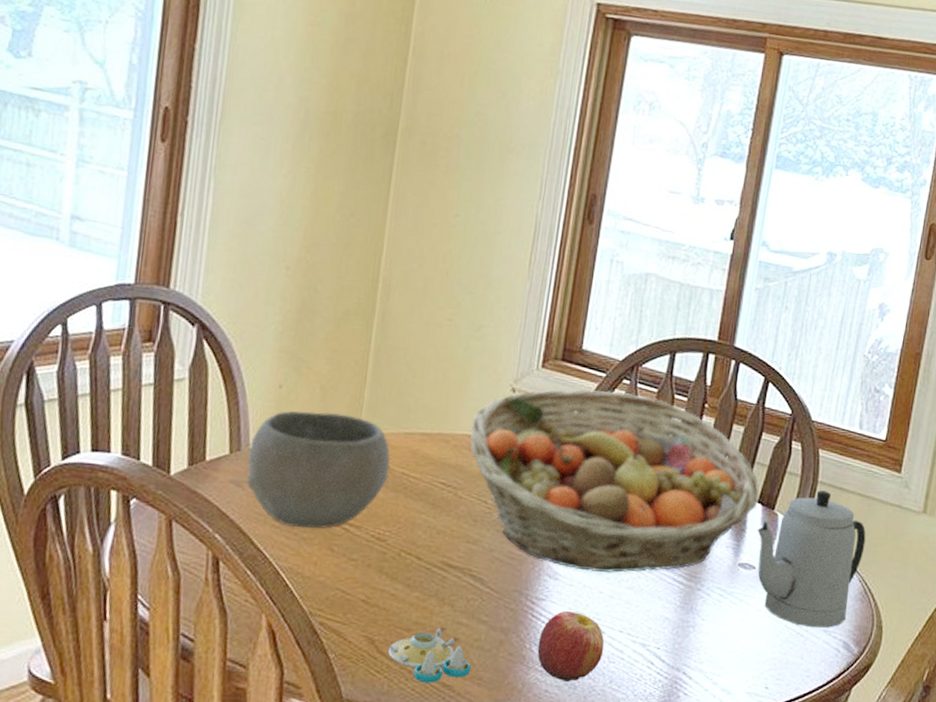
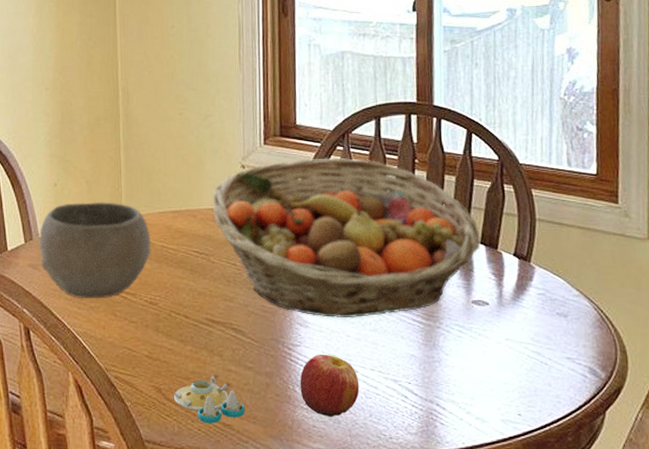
teapot: present [757,490,866,628] -> none [484,227,594,356]

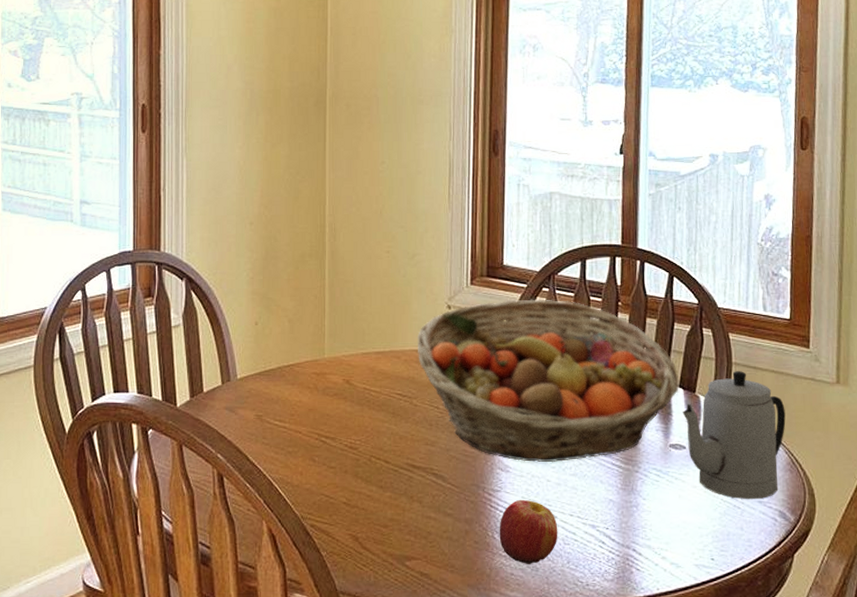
bowl: present [38,201,151,299] -> none [236,341,353,444]
salt and pepper shaker set: present [173,374,246,423] -> none [370,521,444,573]
teapot: none [484,227,594,356] -> present [682,371,786,500]

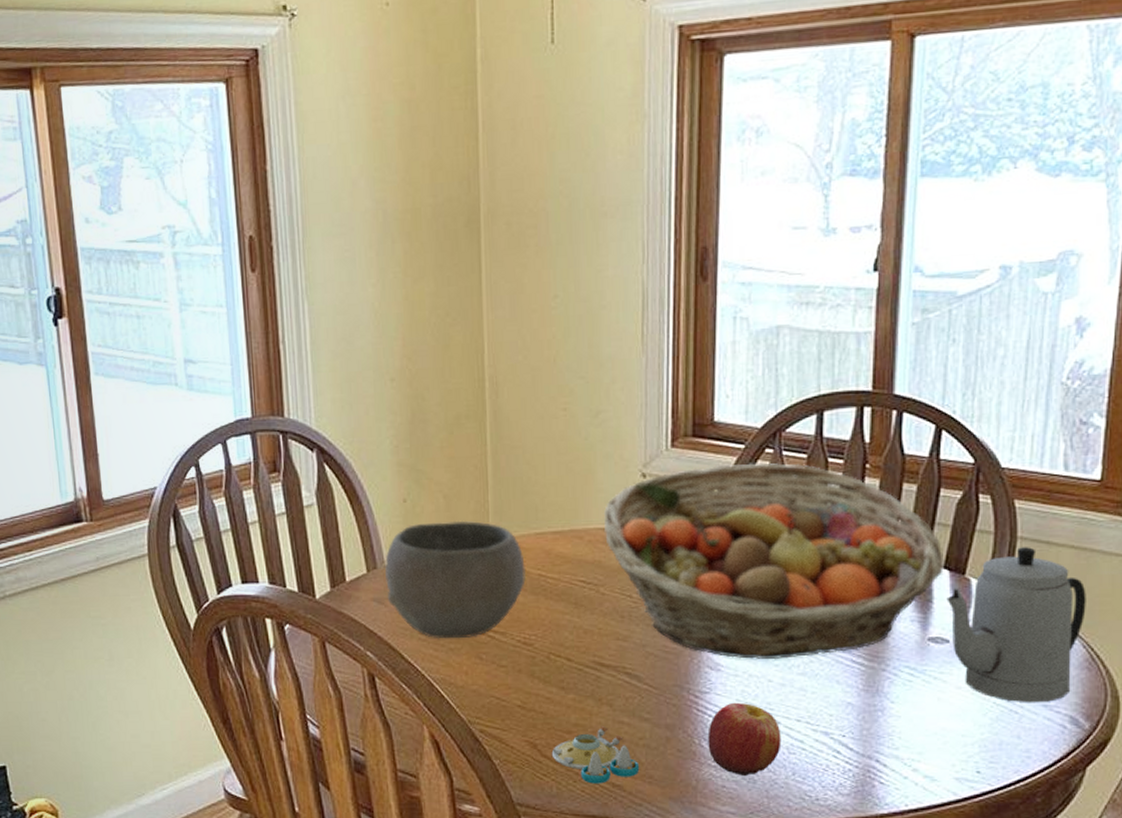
bowl: none [236,341,353,444] -> present [384,520,526,639]
salt and pepper shaker set: none [370,521,444,573] -> present [551,726,640,784]

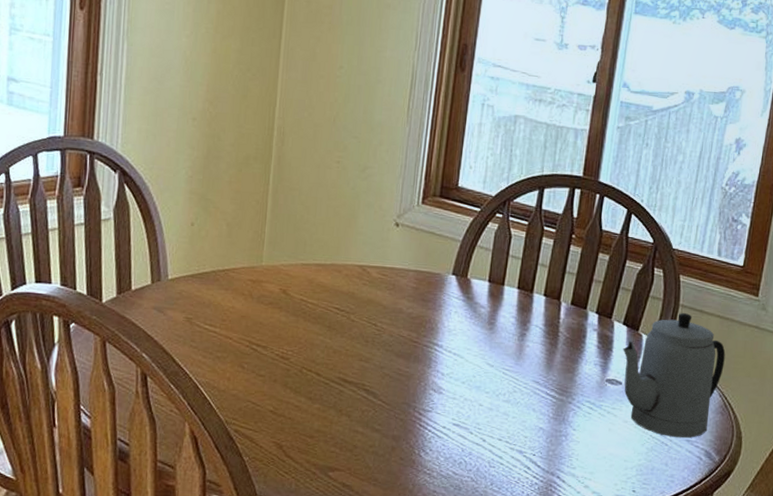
bowl: present [384,520,526,639] -> none [166,245,290,349]
salt and pepper shaker set: present [551,726,640,784] -> none [294,434,368,483]
fruit basket: present [603,462,944,660] -> none [360,222,624,388]
apple: present [707,702,782,776] -> none [425,421,485,483]

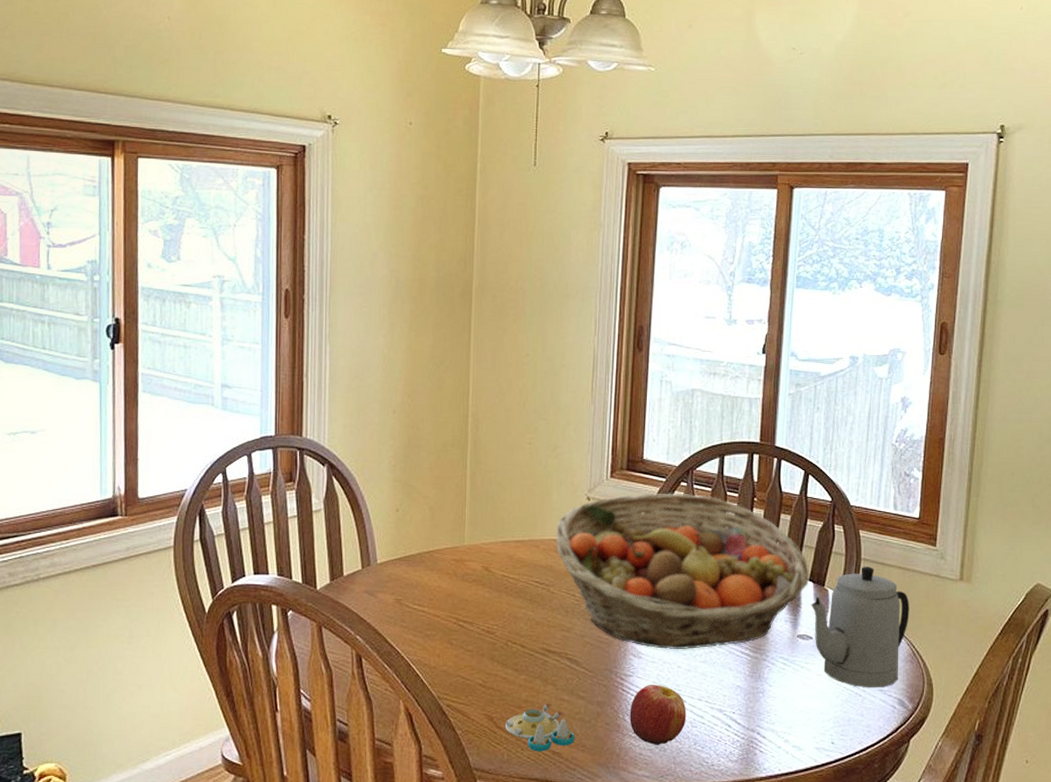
salt and pepper shaker set: none [294,434,368,483] -> present [504,703,575,751]
fruit basket: none [360,222,624,388] -> present [555,493,809,650]
apple: none [425,421,485,483] -> present [629,684,687,745]

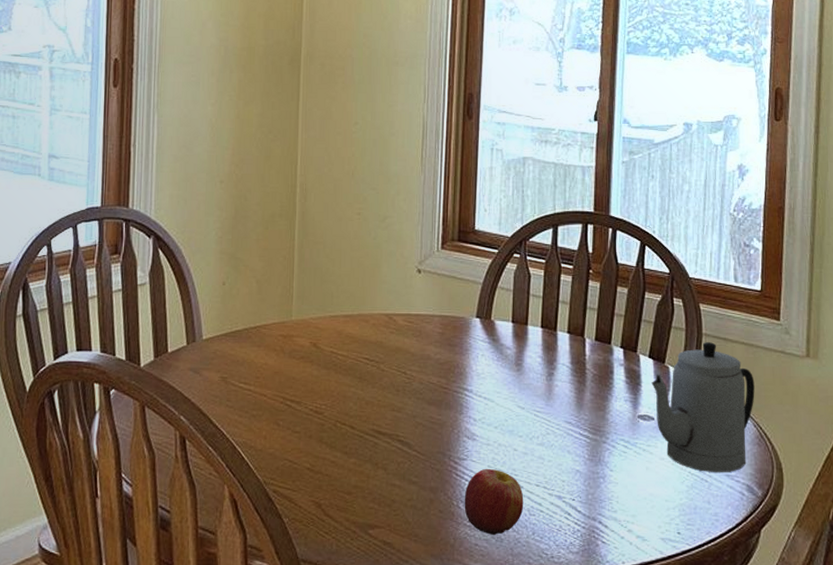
salt and pepper shaker set: present [504,703,575,751] -> none [333,488,407,542]
fruit basket: present [555,493,809,650] -> none [385,265,649,432]

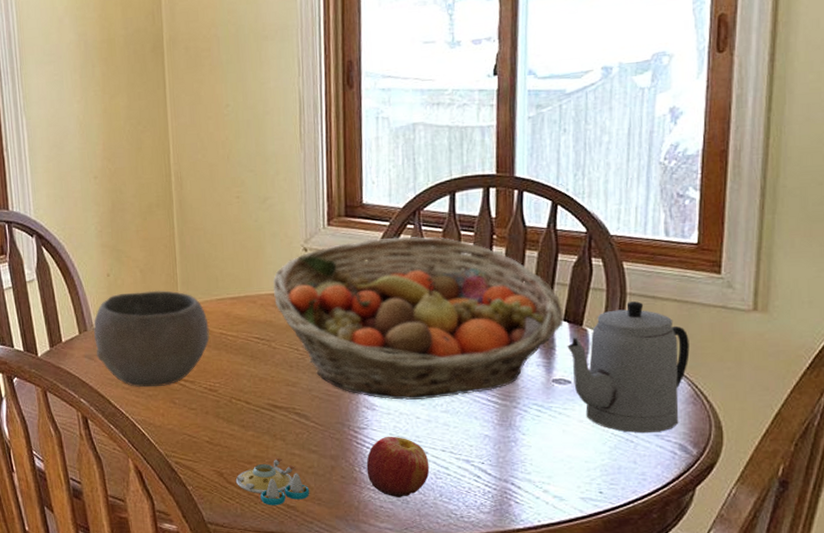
bowl: none [202,302,320,407] -> present [93,290,210,388]
salt and pepper shaker set: none [333,488,407,542] -> present [235,457,310,505]
fruit basket: none [385,265,649,432] -> present [272,236,564,400]

